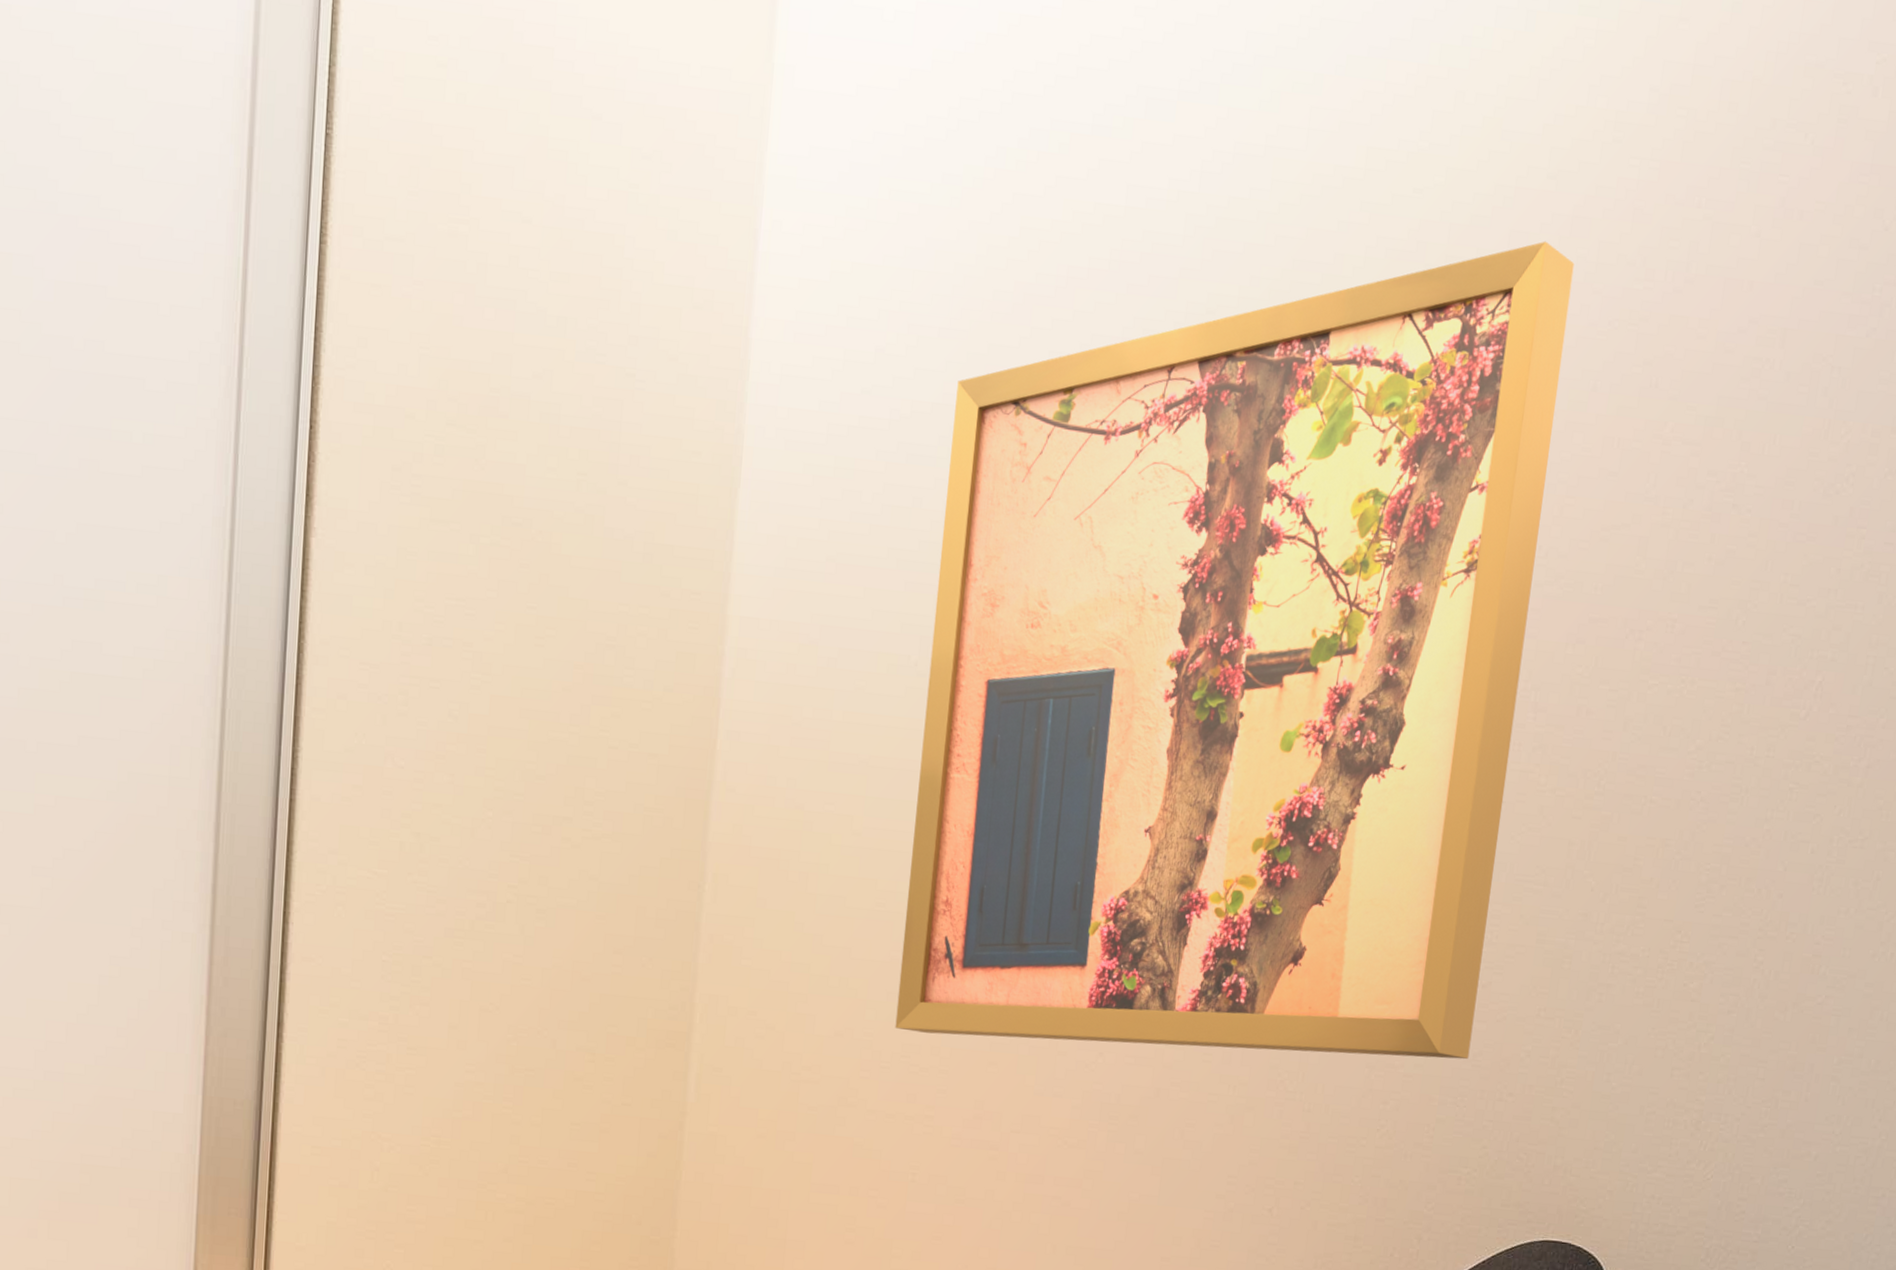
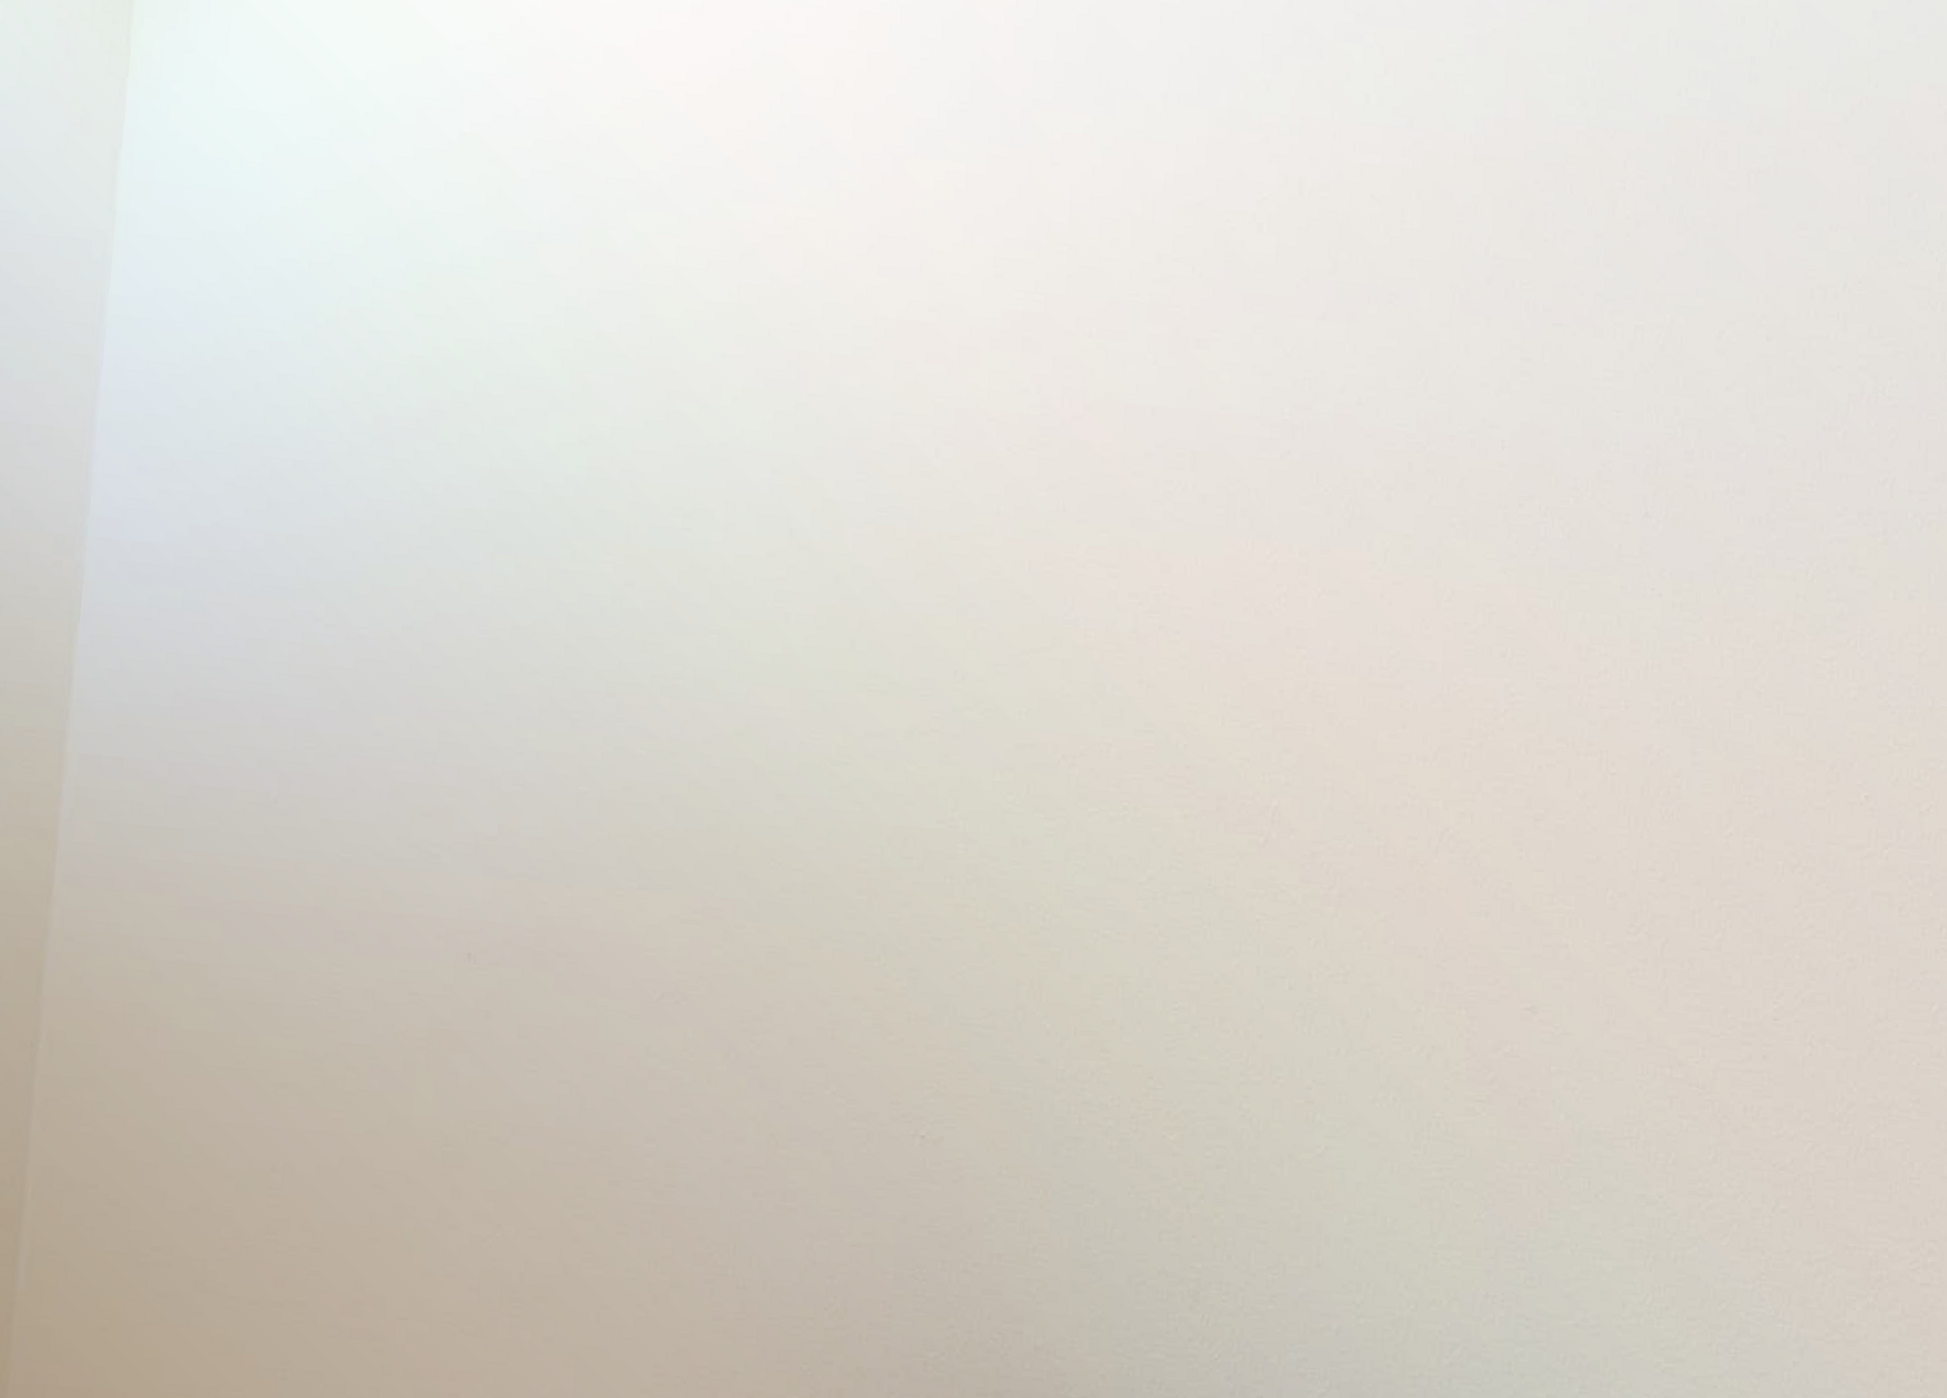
wall art: present [895,241,1575,1060] -> none [259,370,965,1226]

